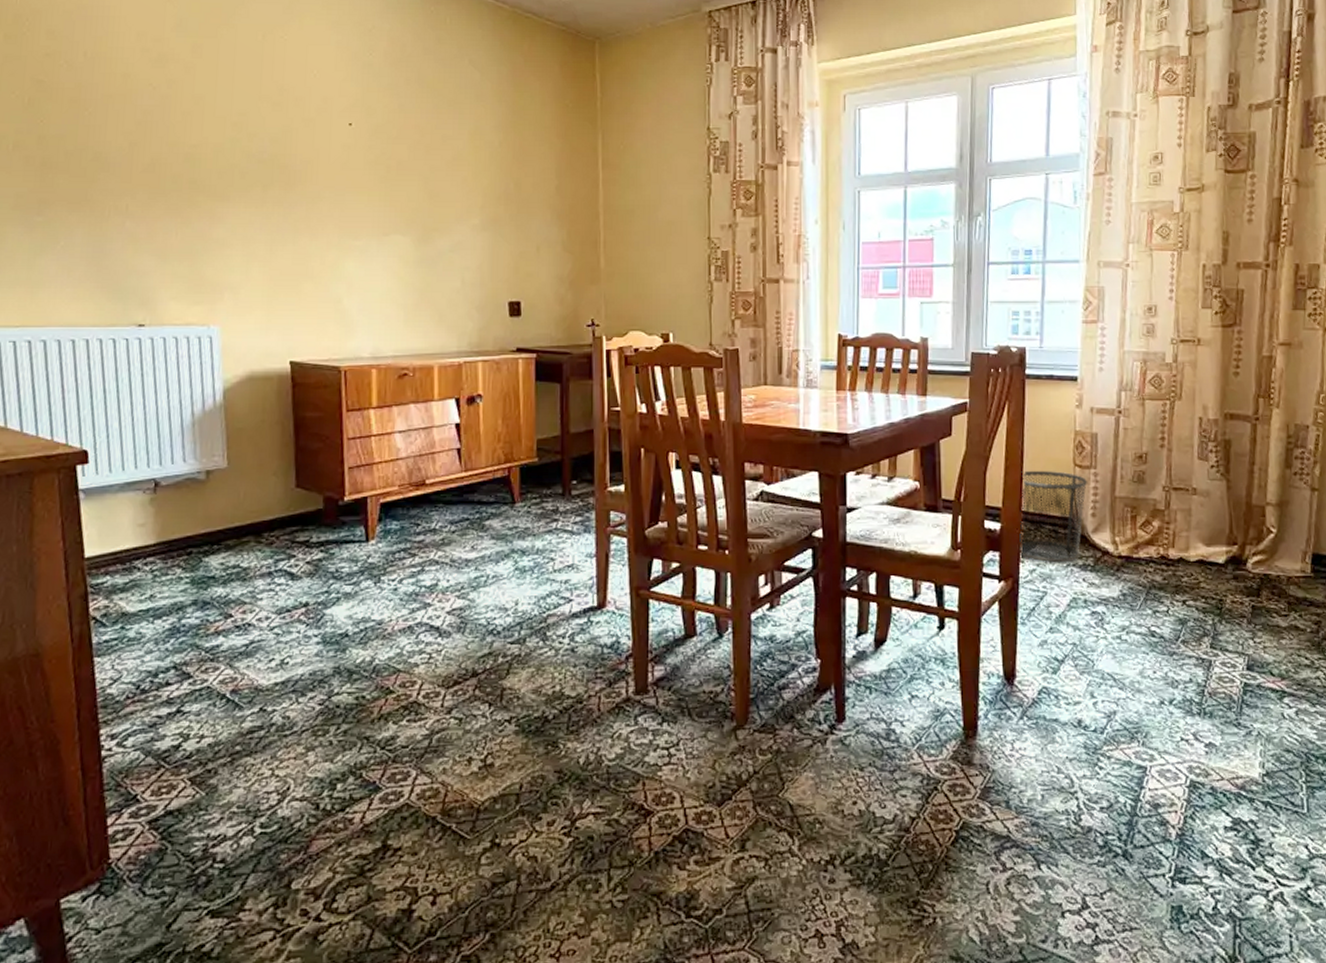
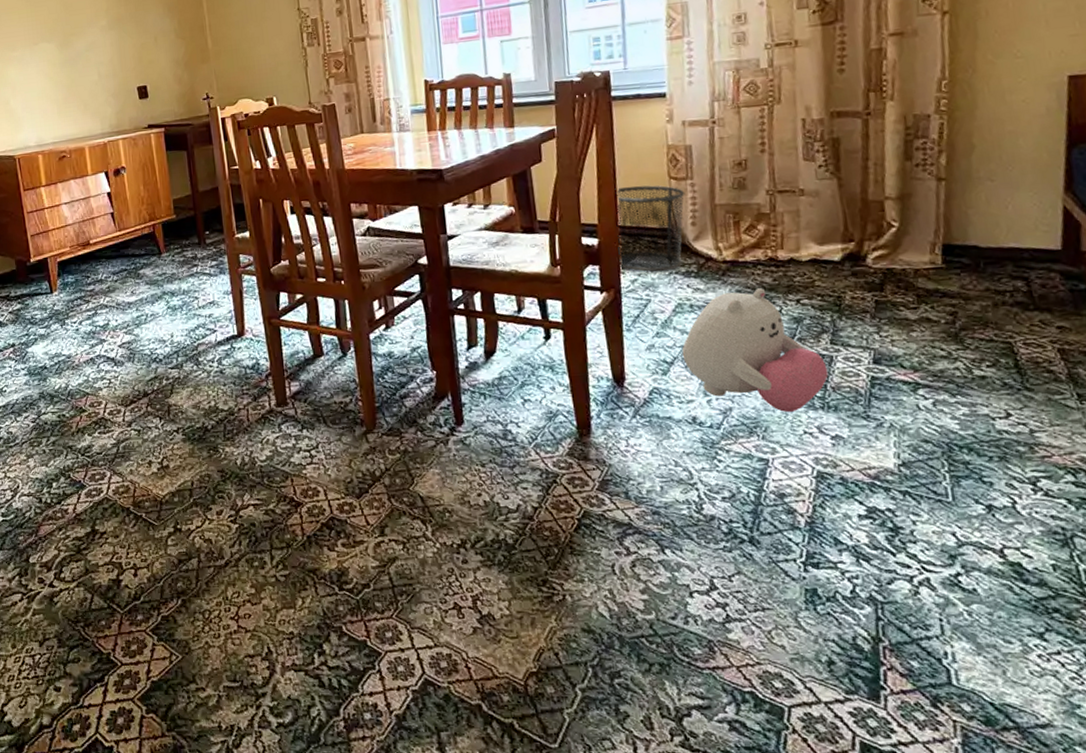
plush toy: none [1073,586,1207,717] -> present [682,288,829,412]

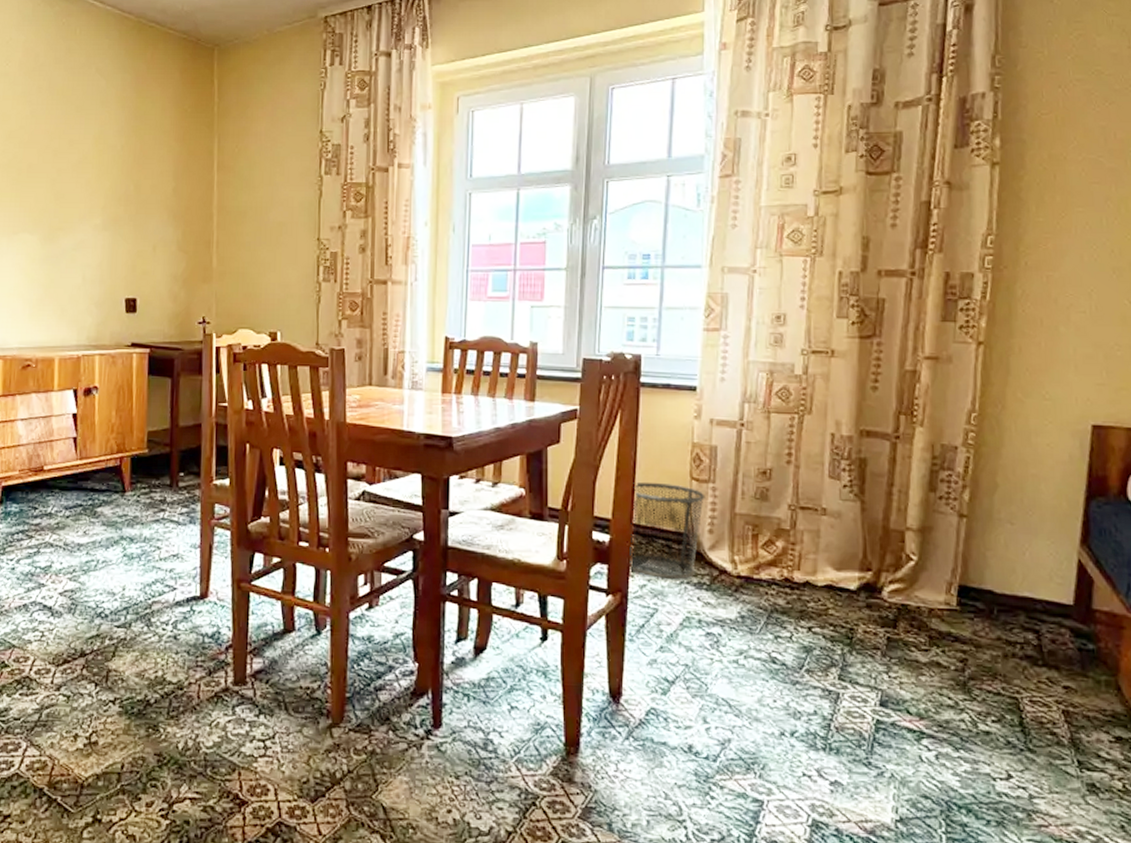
plush toy: present [682,288,829,412] -> none [685,610,833,750]

